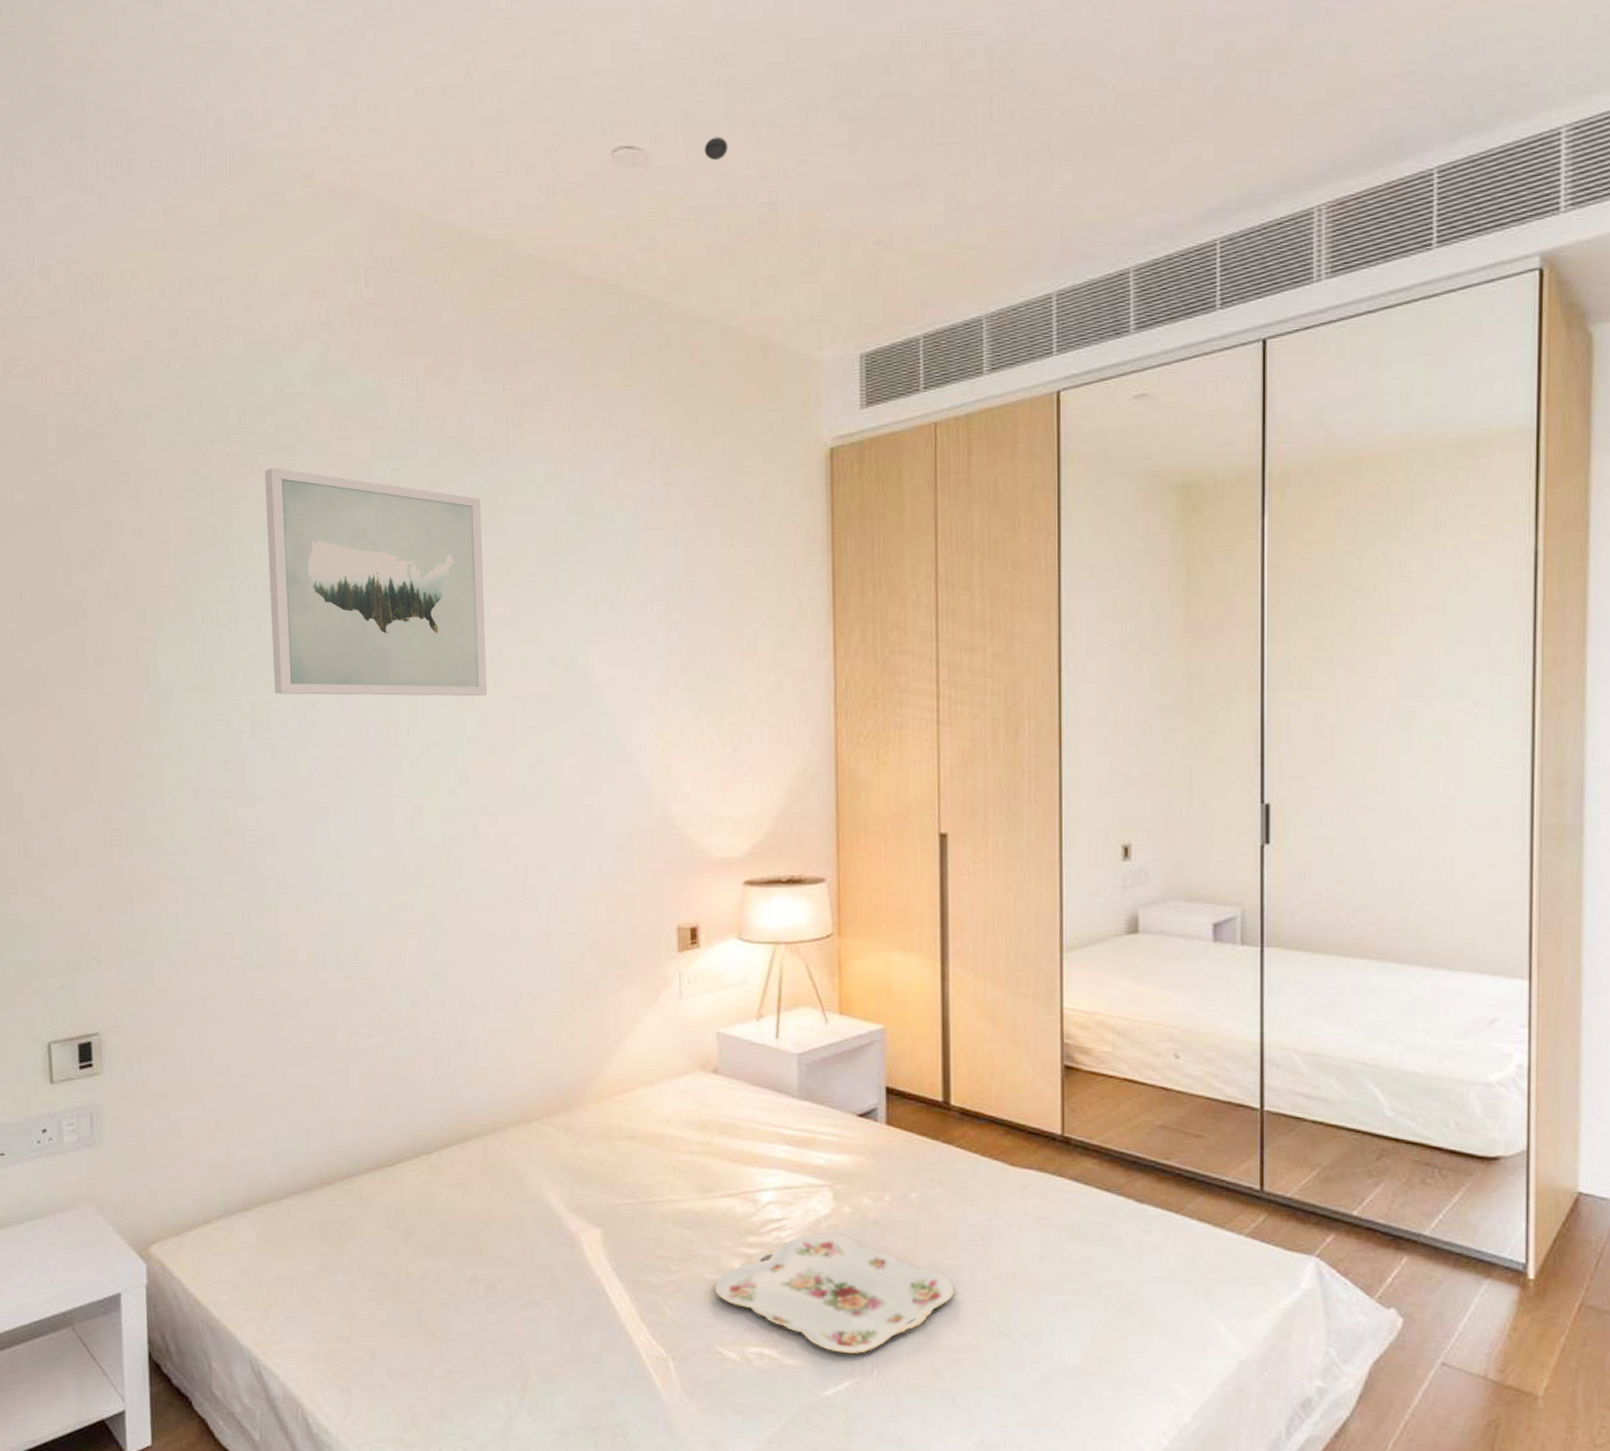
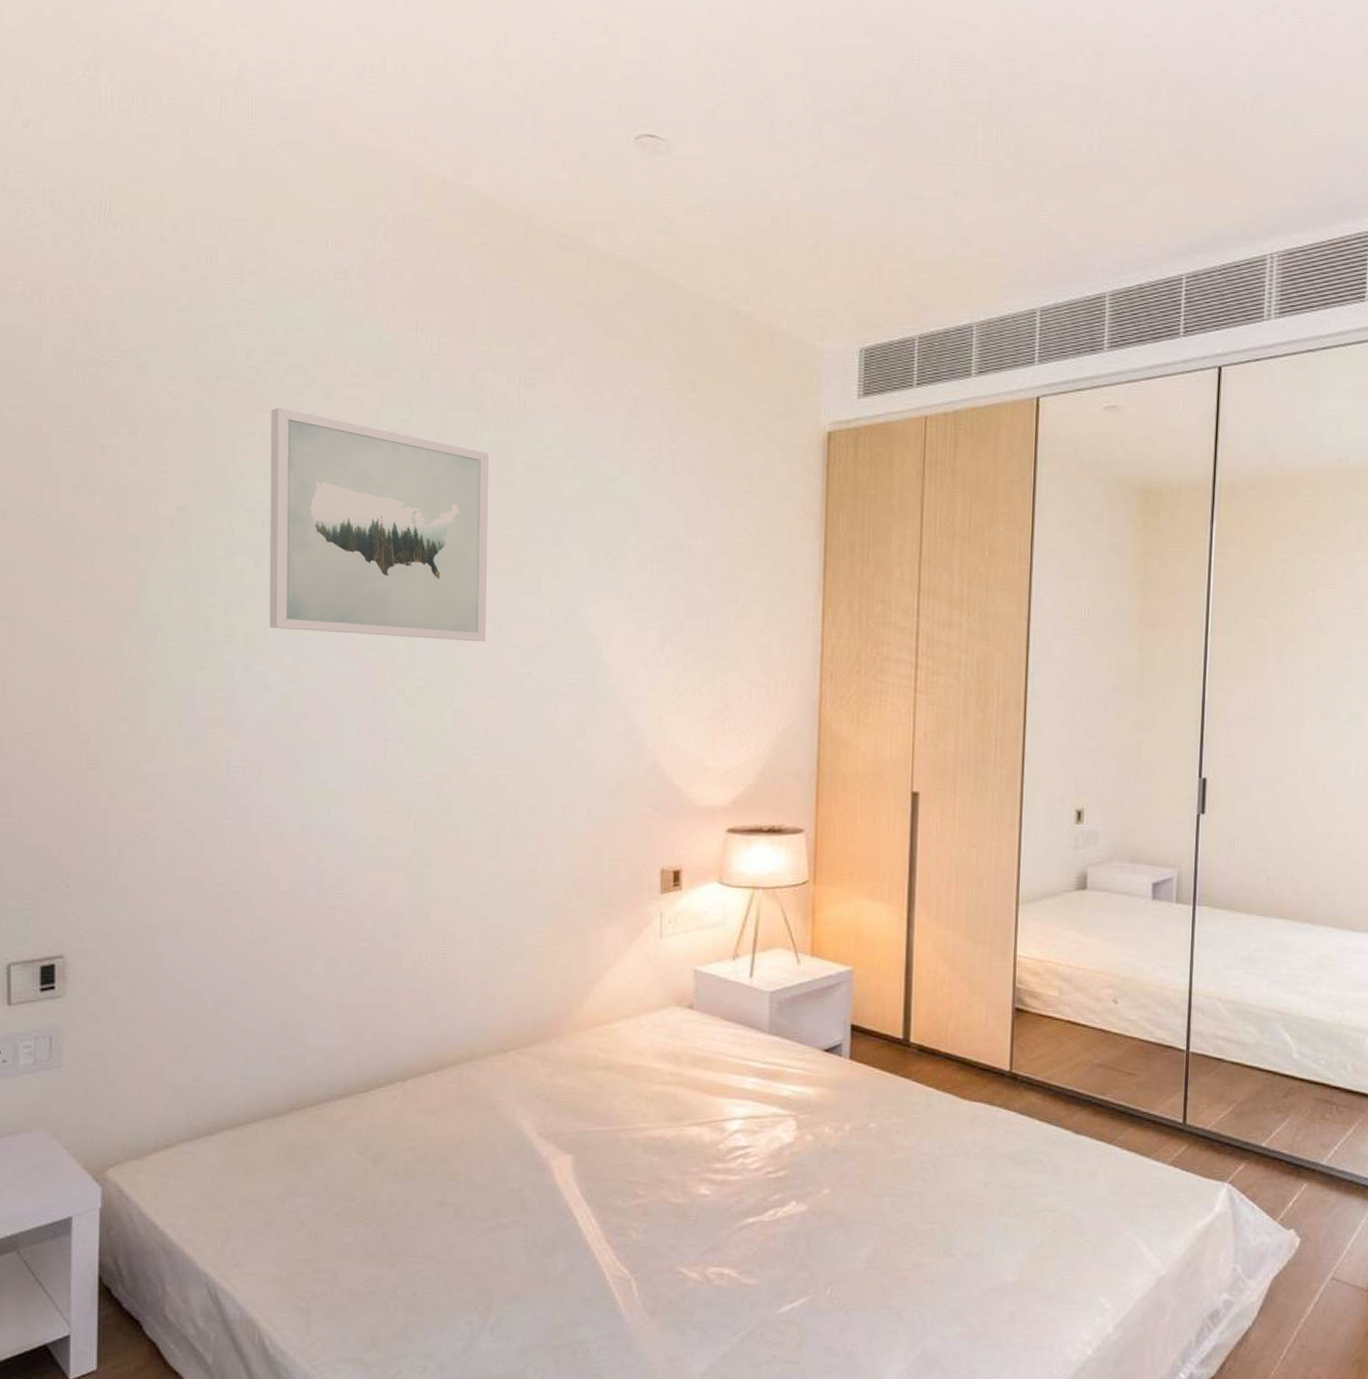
smoke detector: present [704,137,728,161] -> none [723,135,746,157]
serving tray: present [714,1232,955,1353] -> none [679,1159,906,1273]

